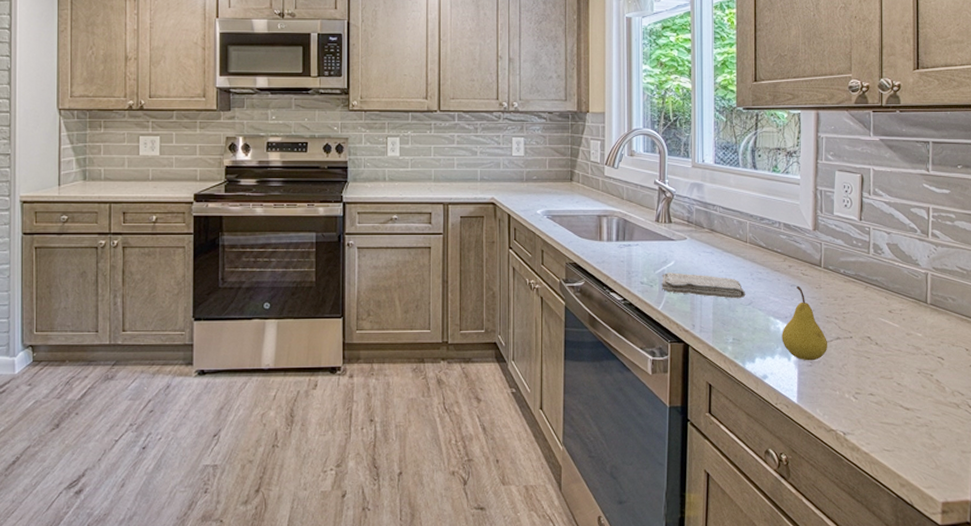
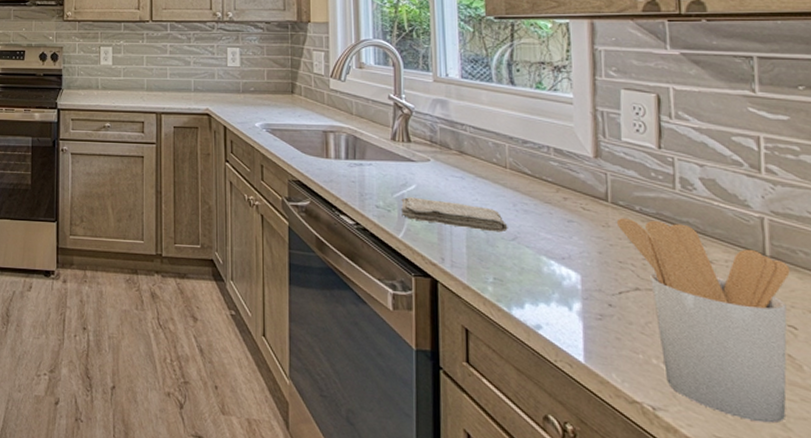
fruit: present [782,285,828,361] -> none [558,221,624,314]
utensil holder: none [826,280,942,435] -> present [616,218,790,424]

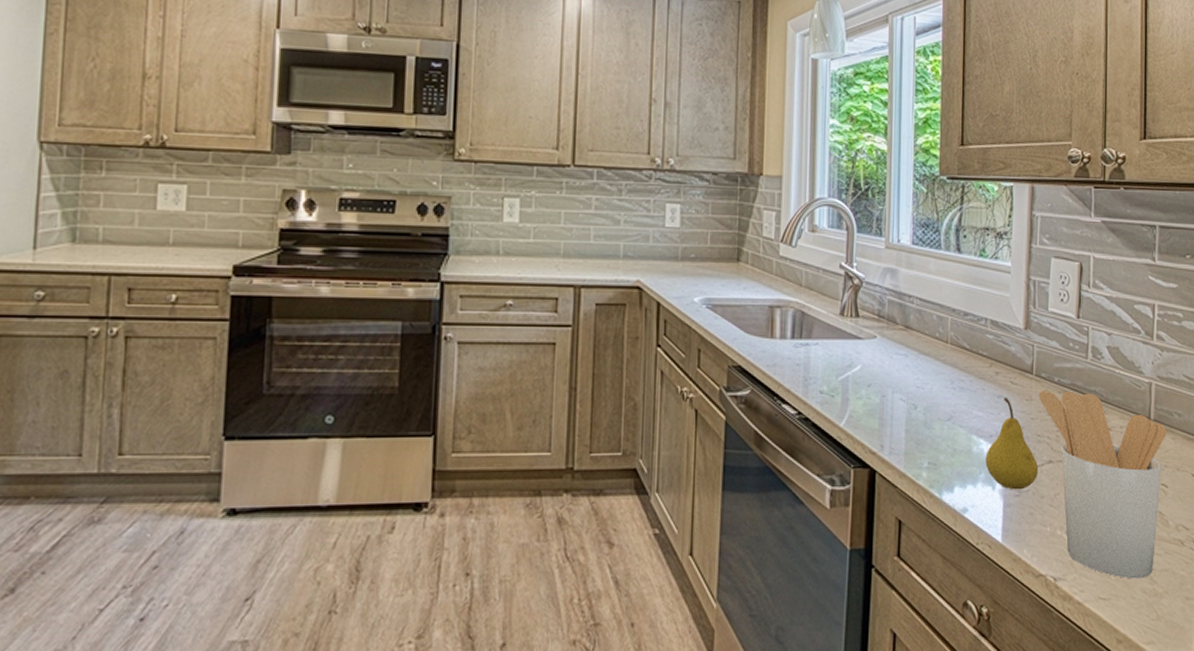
washcloth: present [401,197,508,233] -> none [845,379,945,413]
fruit: none [558,221,624,314] -> present [985,396,1039,490]

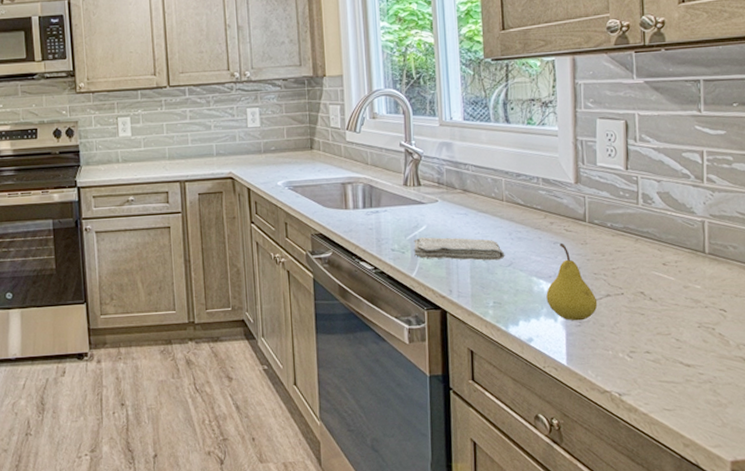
washcloth: none [845,379,945,413] -> present [413,237,505,261]
utensil holder: present [1038,390,1167,579] -> none [592,234,723,392]

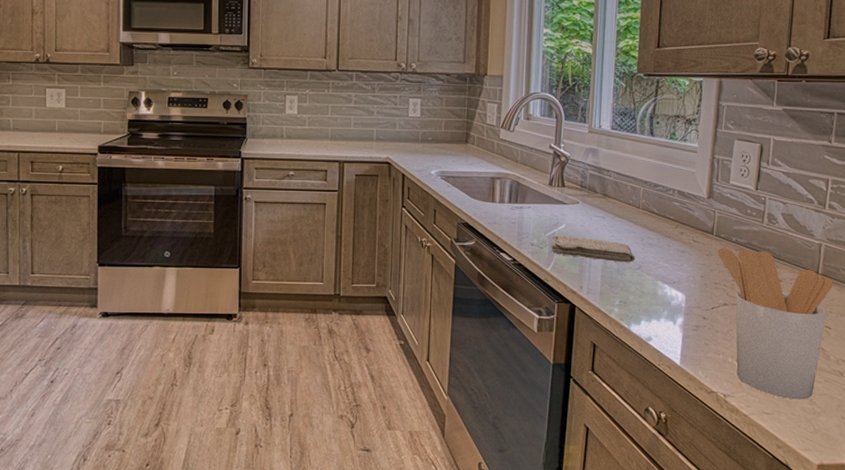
fruit: present [546,242,598,321] -> none [668,252,715,325]
utensil holder: none [592,234,723,392] -> present [717,248,833,400]

